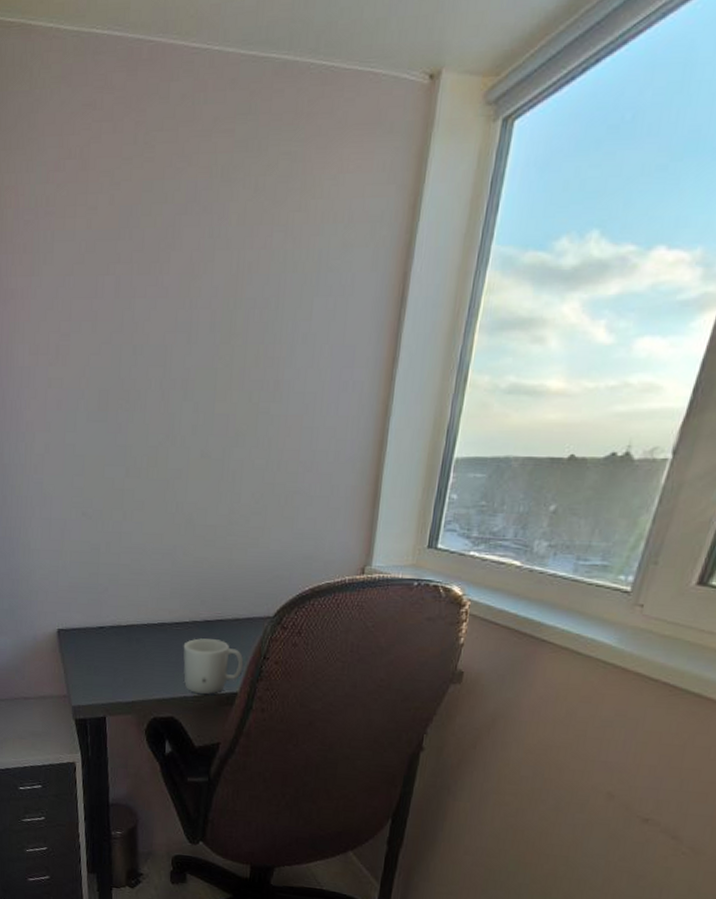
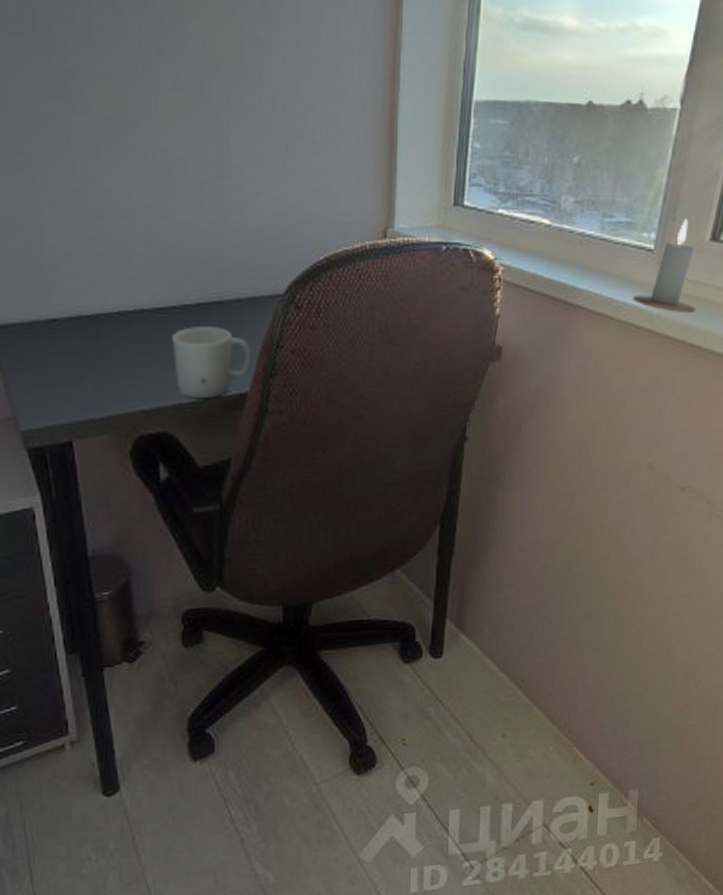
candle: none [602,562,678,654] -> present [632,218,696,314]

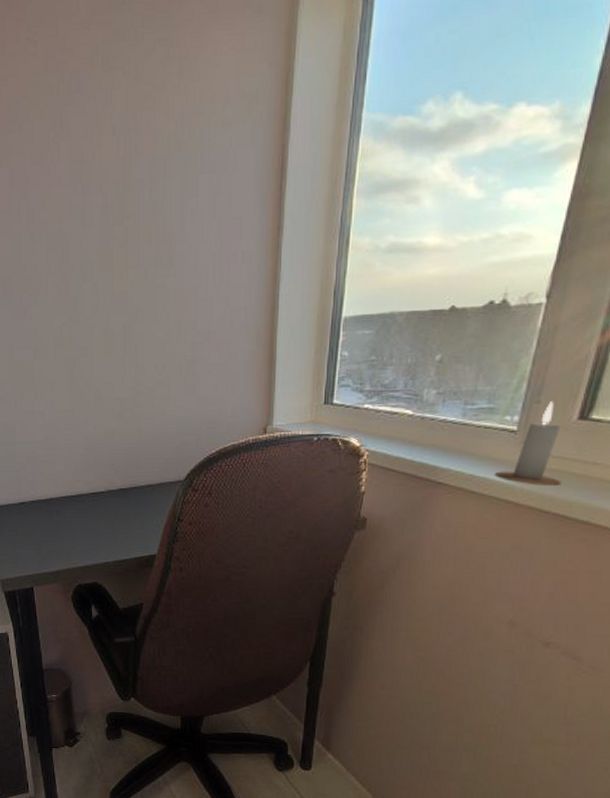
mug: present [171,327,252,398] -> none [101,506,160,558]

